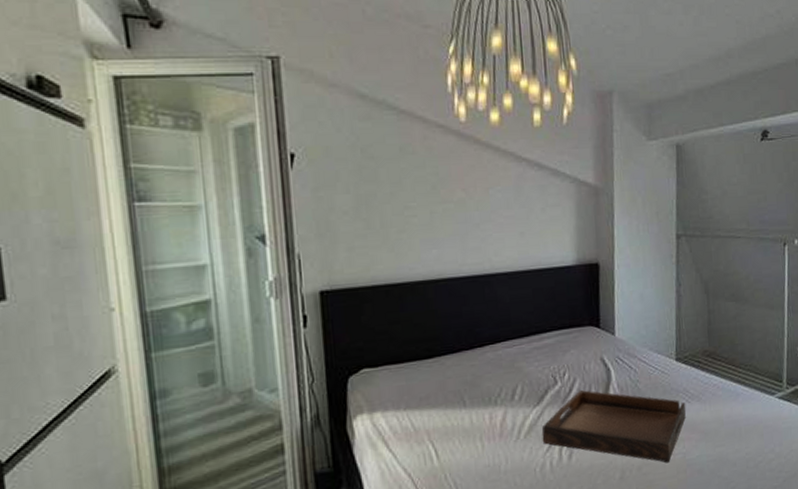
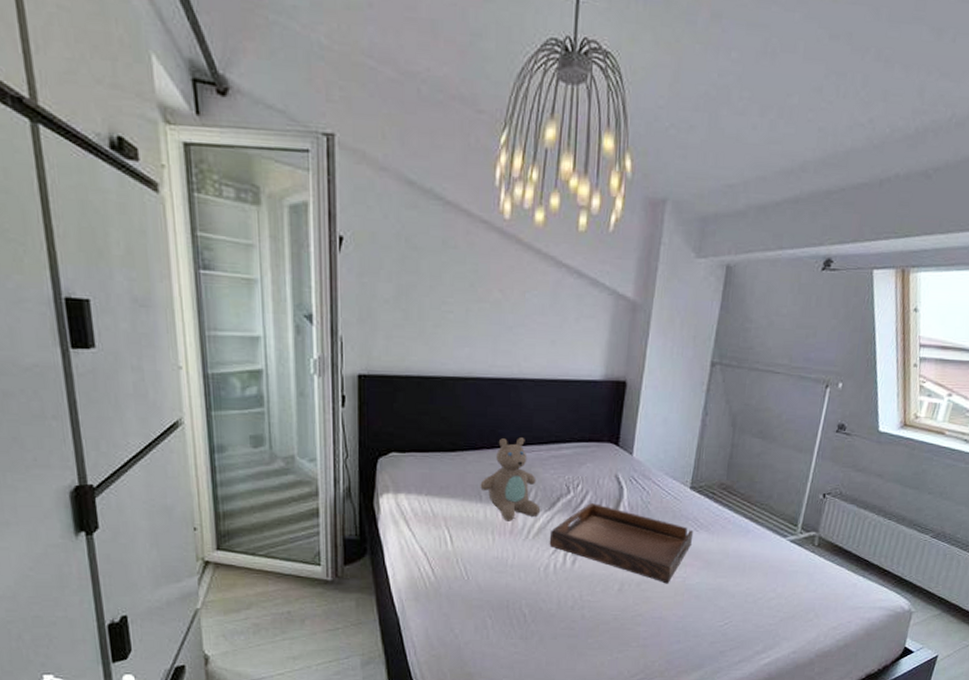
teddy bear: none [462,333,530,424] -> present [480,438,541,521]

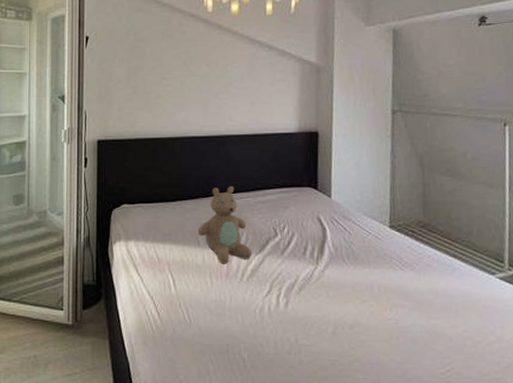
serving tray: present [549,502,694,584] -> none [262,244,400,326]

